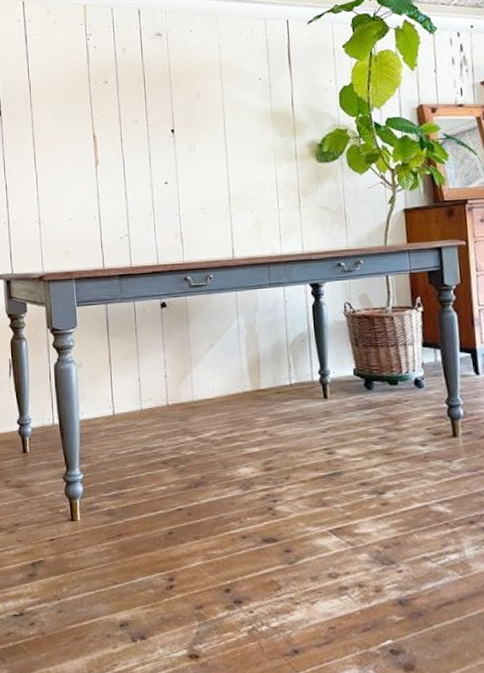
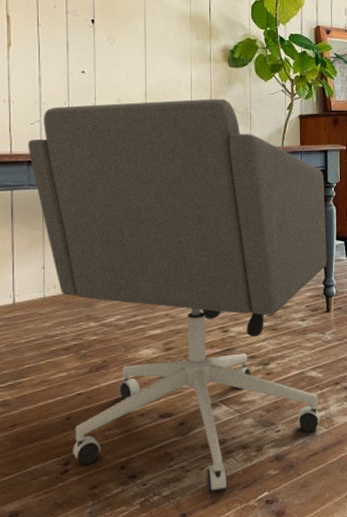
office chair: none [118,197,452,633] -> present [28,98,327,494]

